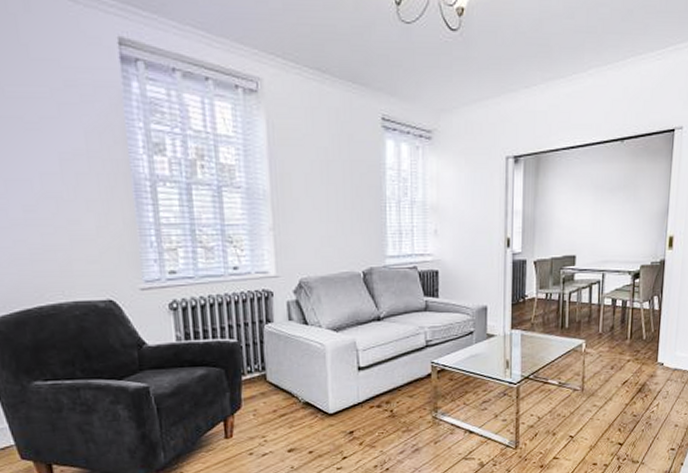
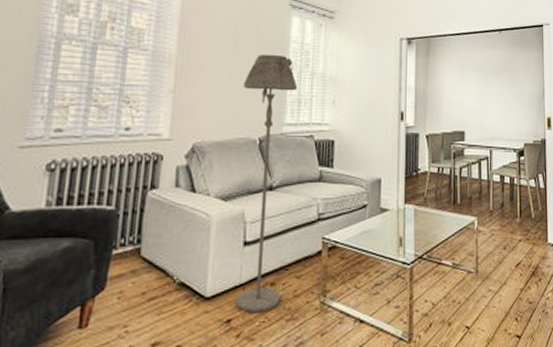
floor lamp: none [341,184,398,426] -> present [235,54,298,313]

